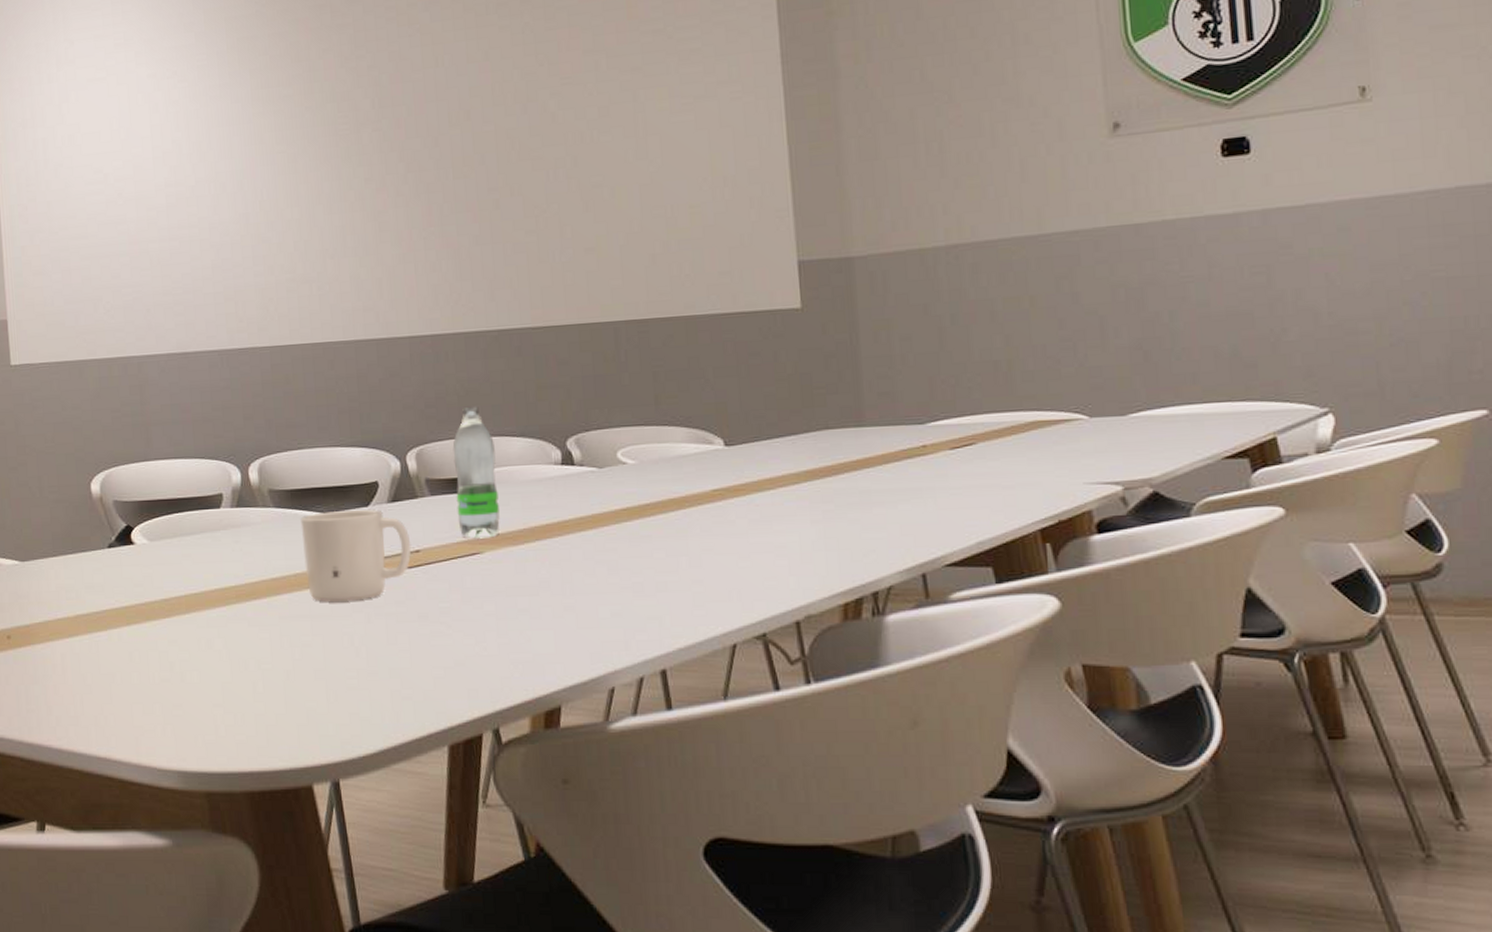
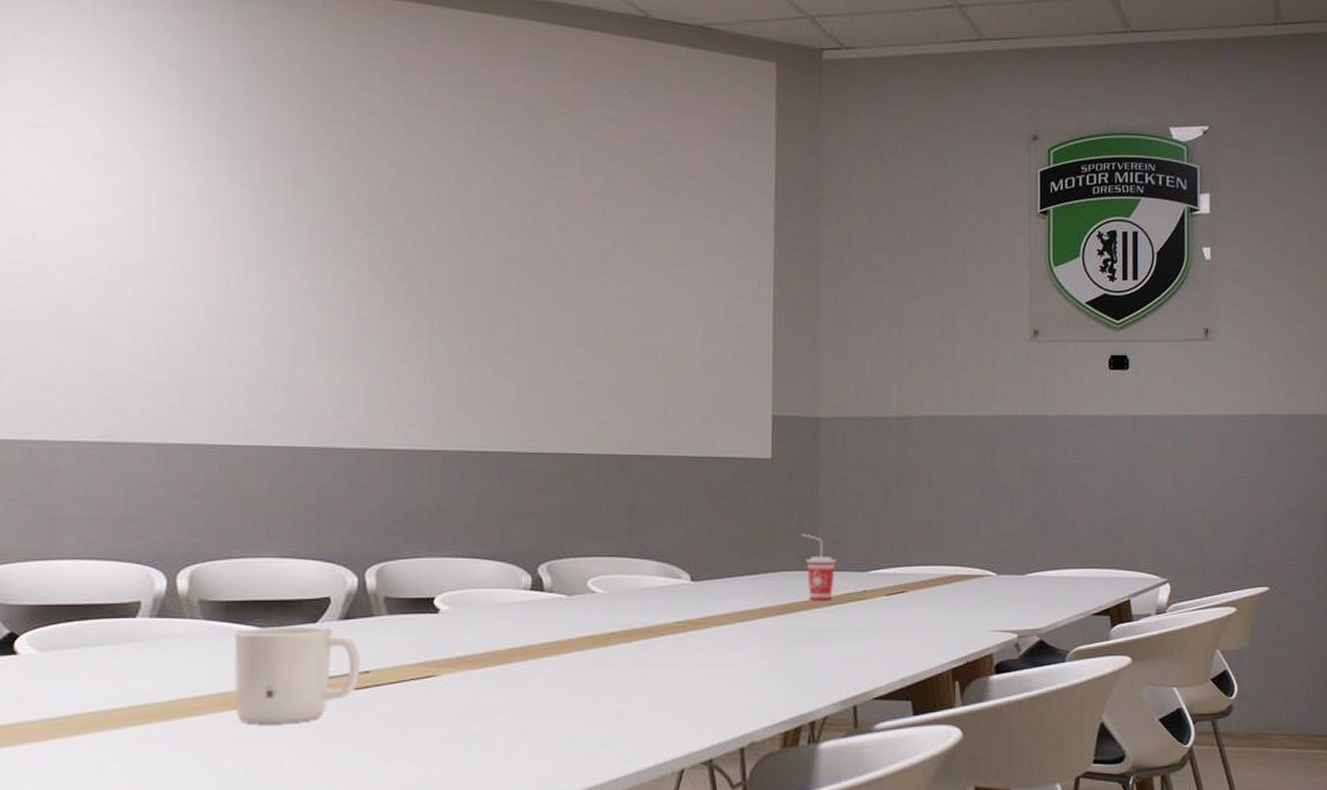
bottle: present [452,406,500,539] -> none [415,525,463,661]
beverage cup: none [843,386,887,461] -> present [801,533,836,602]

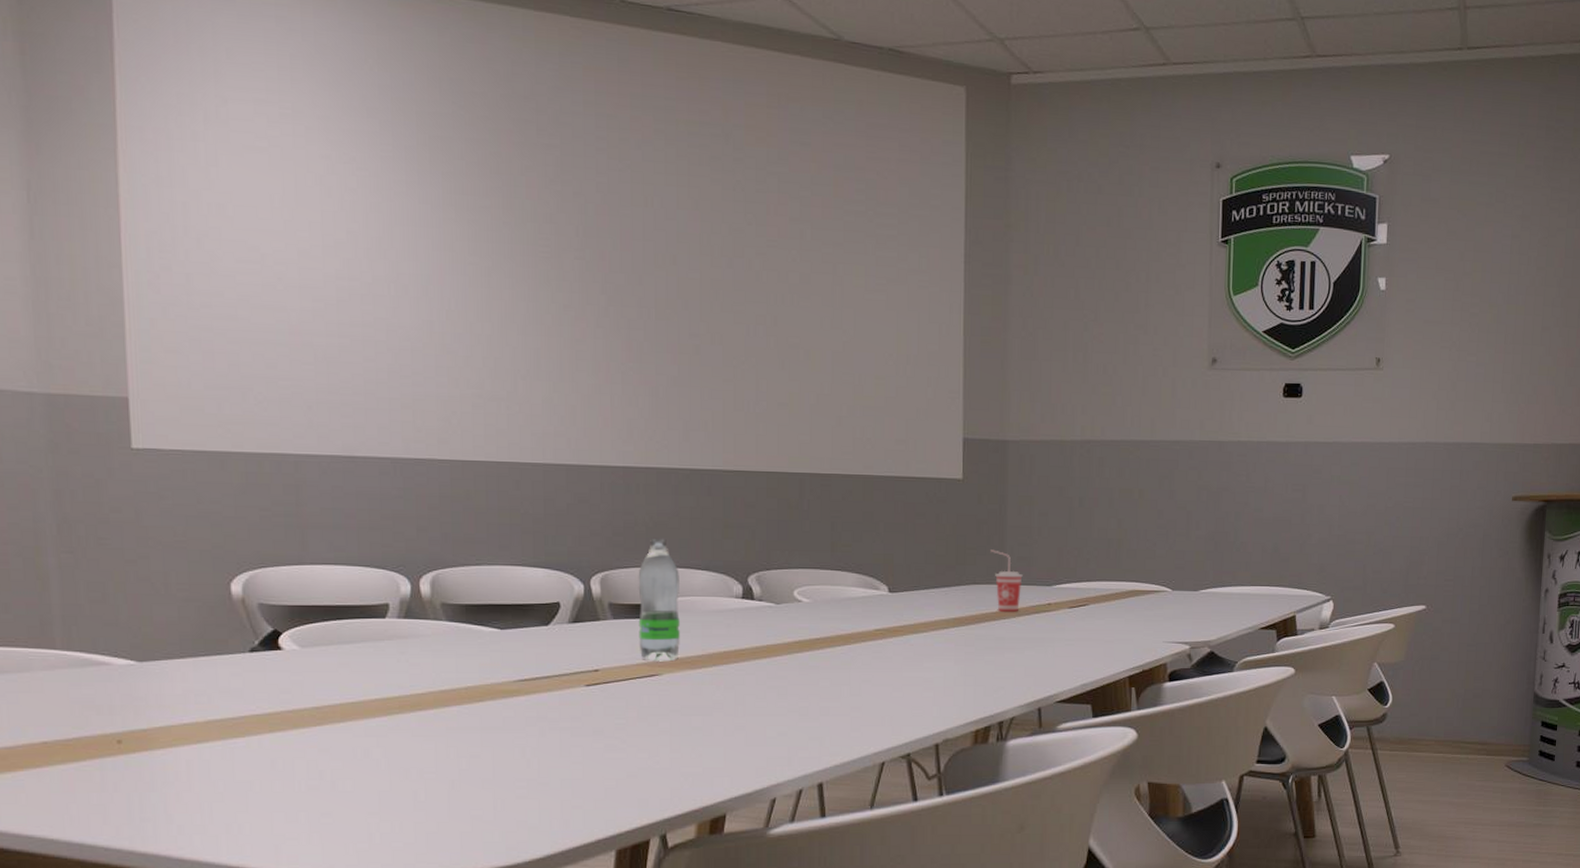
mug: present [233,627,361,724] -> none [475,628,590,715]
bottle: none [415,525,463,661] -> present [638,538,680,662]

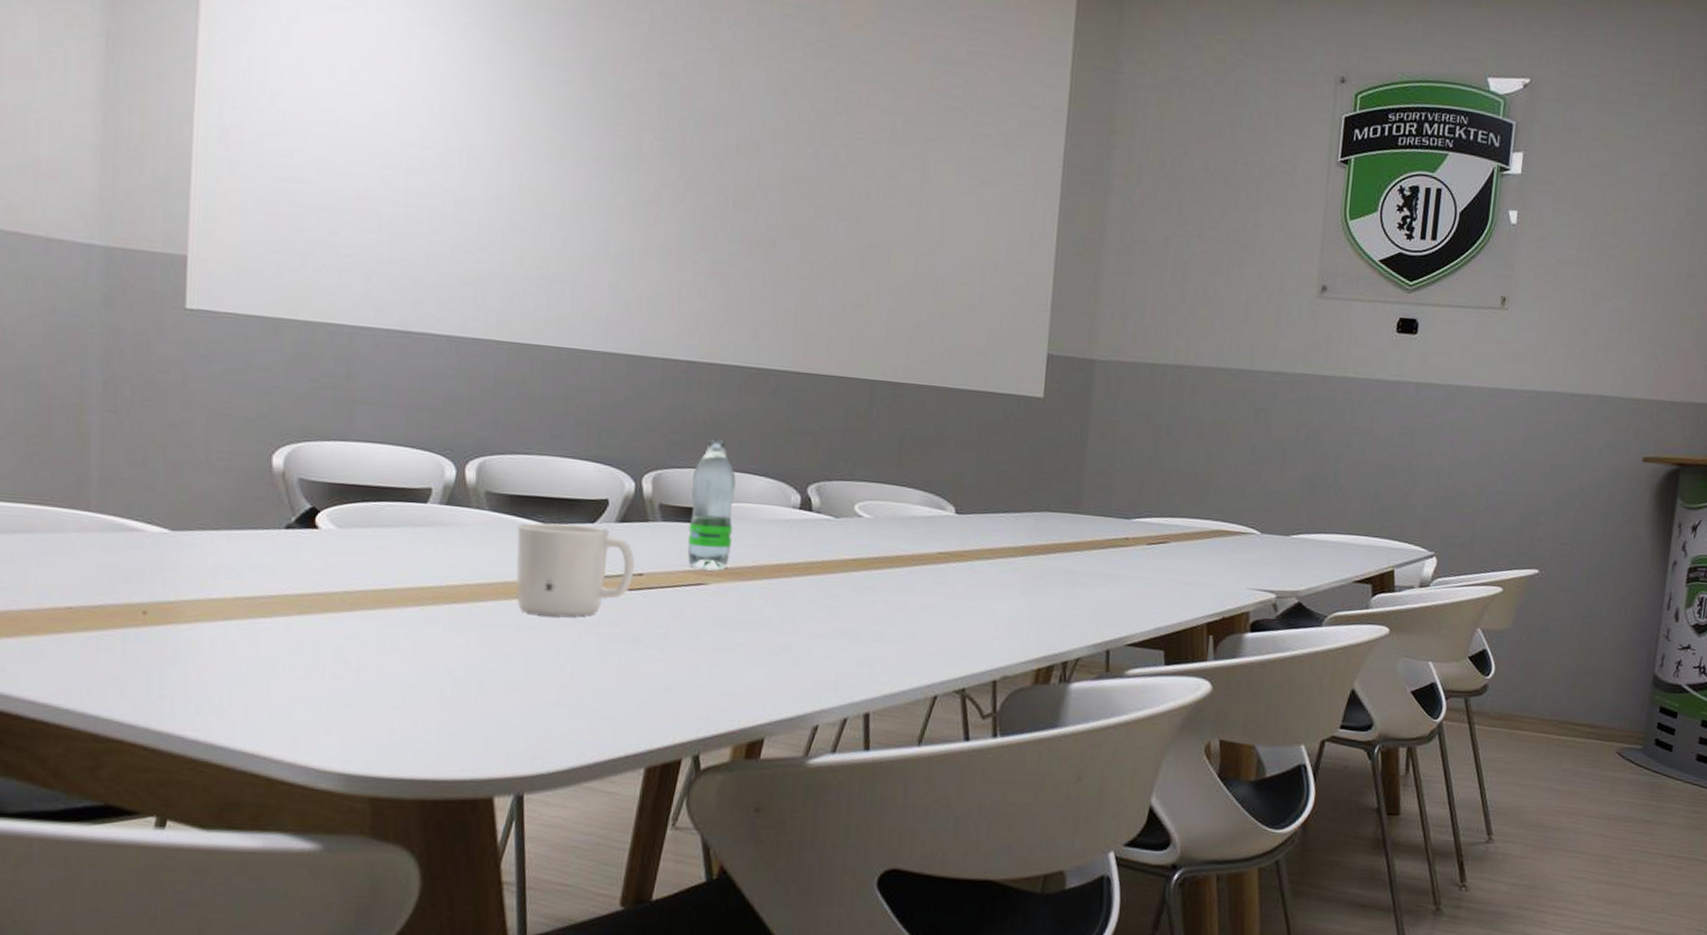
mug: none [475,628,590,715] -> present [515,522,635,617]
beverage cup: present [990,549,1023,613] -> none [1068,475,1101,546]

